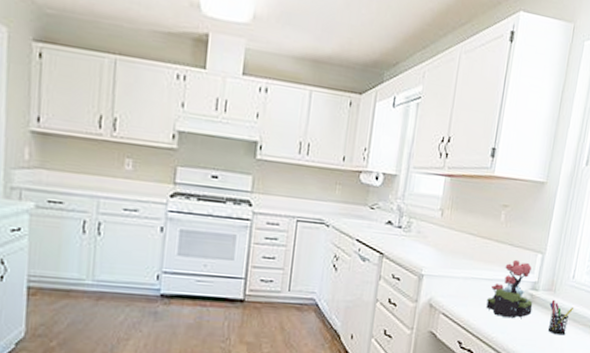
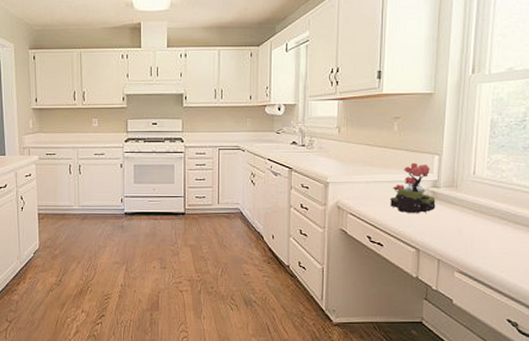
pen holder: present [547,299,574,335] -> none [453,194,479,226]

